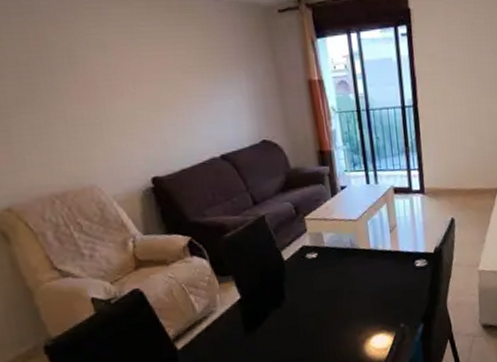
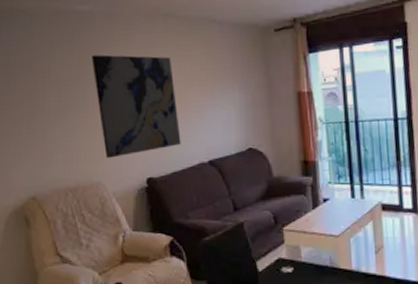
wall art: none [54,33,187,158] -> present [91,55,181,158]

